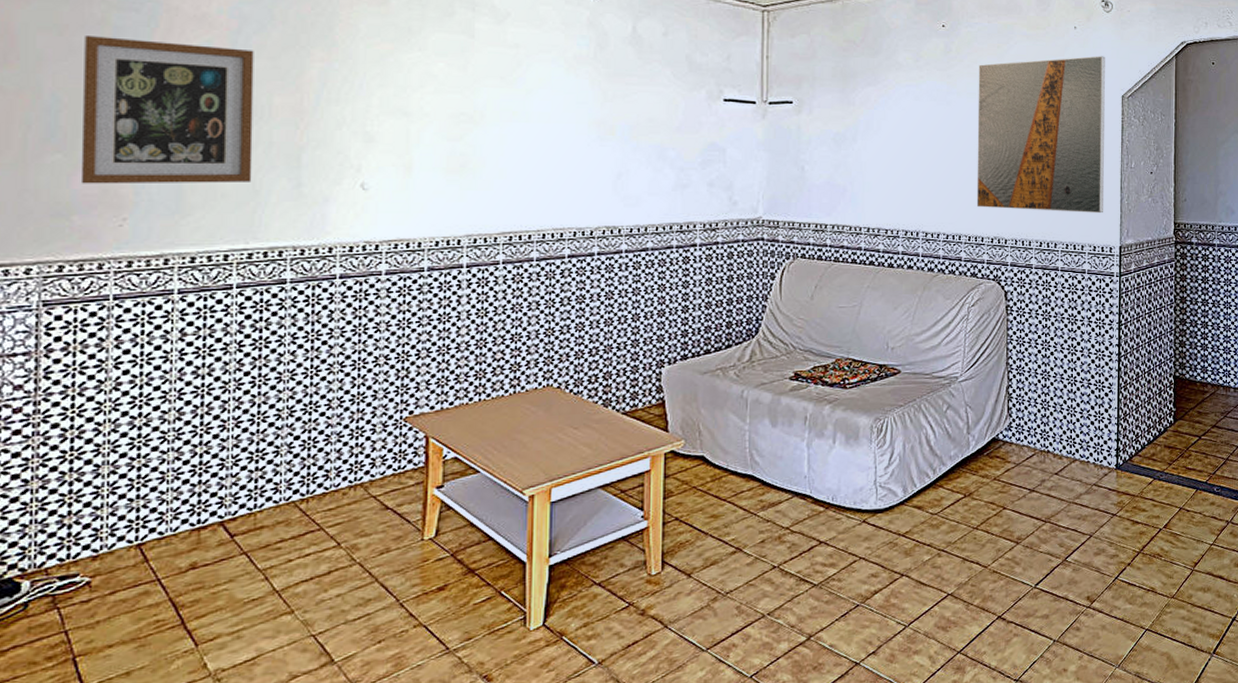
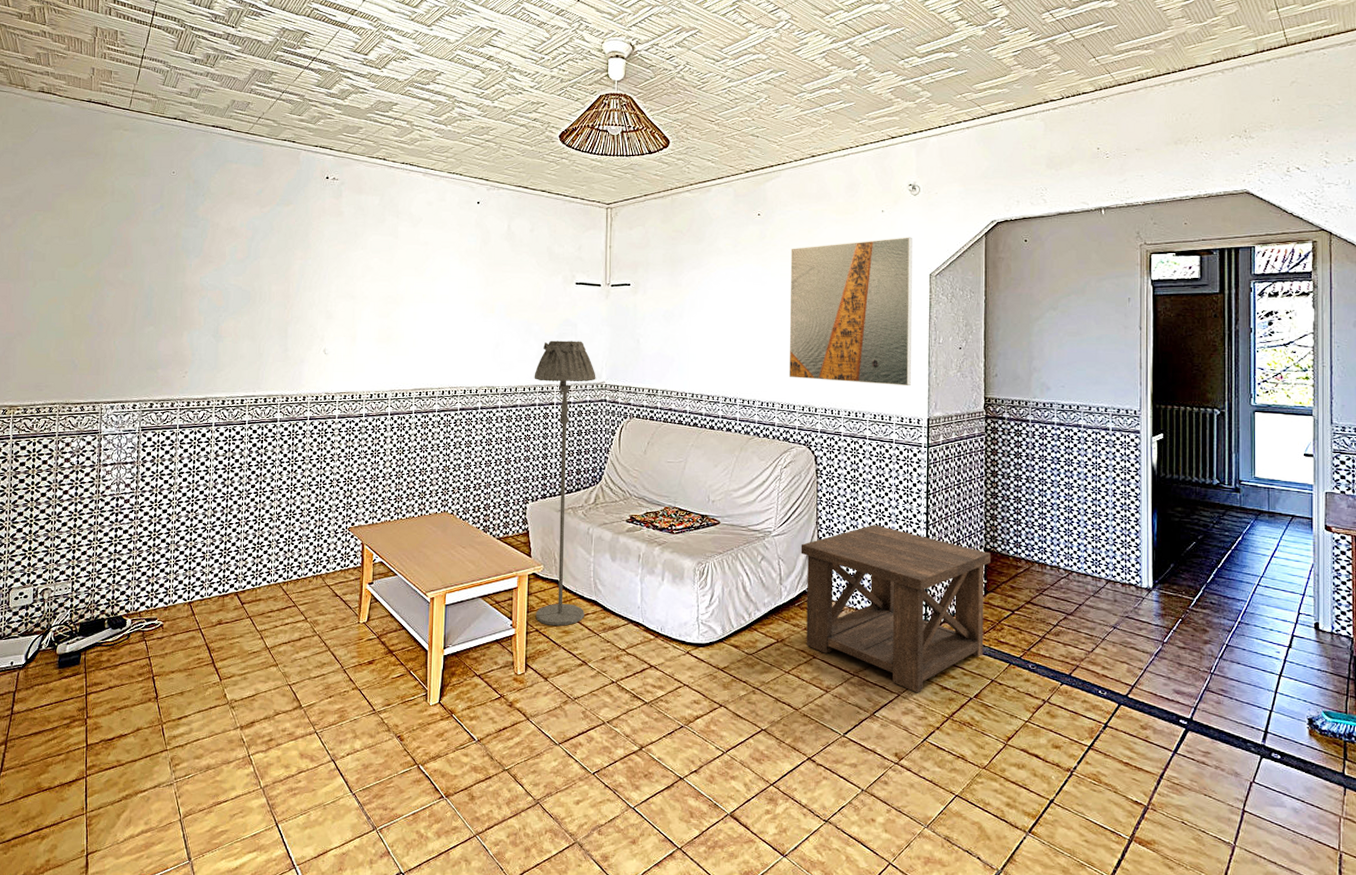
wall art: present [80,36,254,184] -> none [163,245,261,348]
floor lamp: none [670,168,751,511] -> present [534,340,596,626]
side table: none [990,361,1179,532] -> present [800,525,991,693]

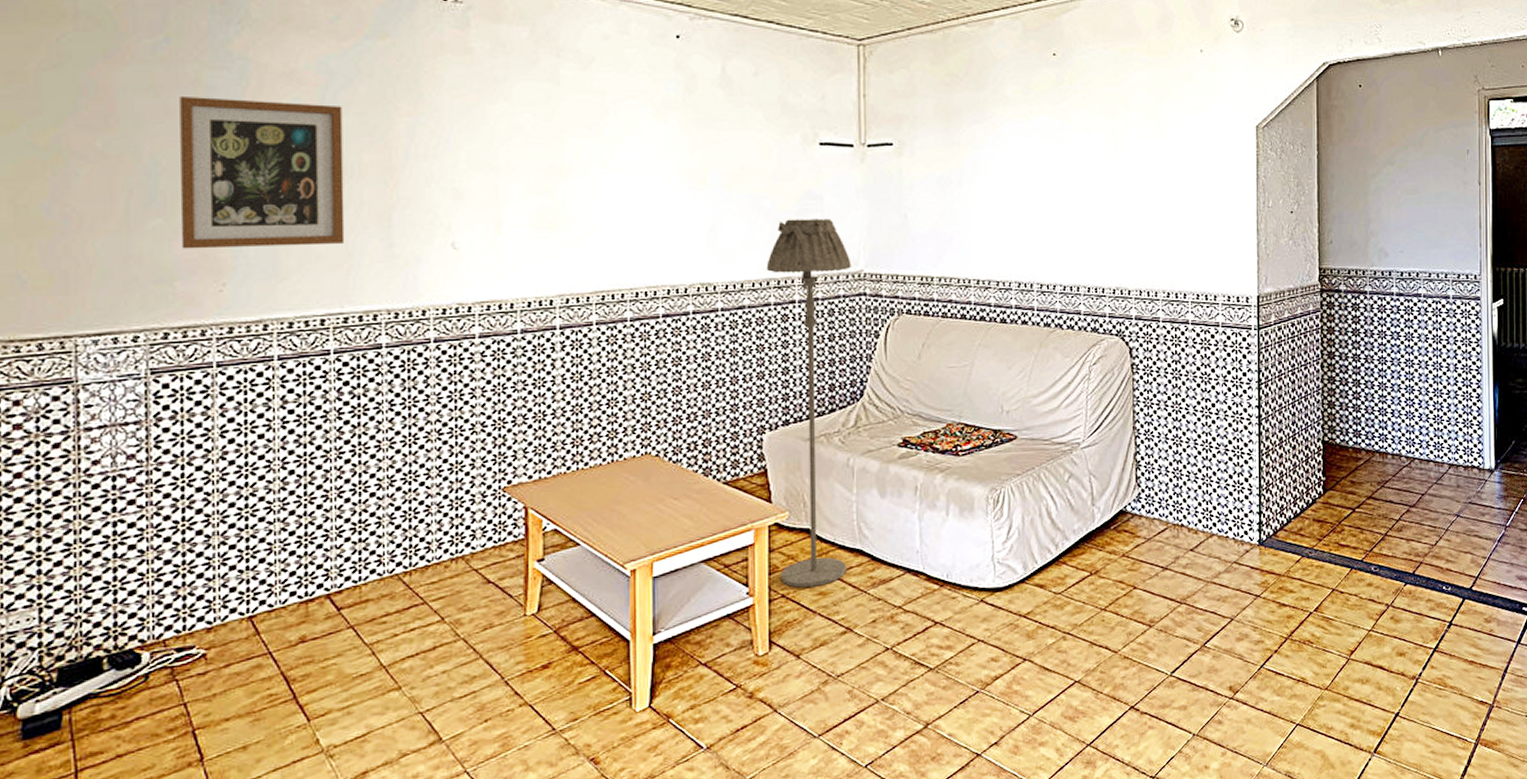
wall art: none [163,245,261,348] -> present [180,97,345,249]
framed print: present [788,237,913,387] -> none [1094,82,1239,259]
side table: present [800,525,991,693] -> none [1115,424,1329,615]

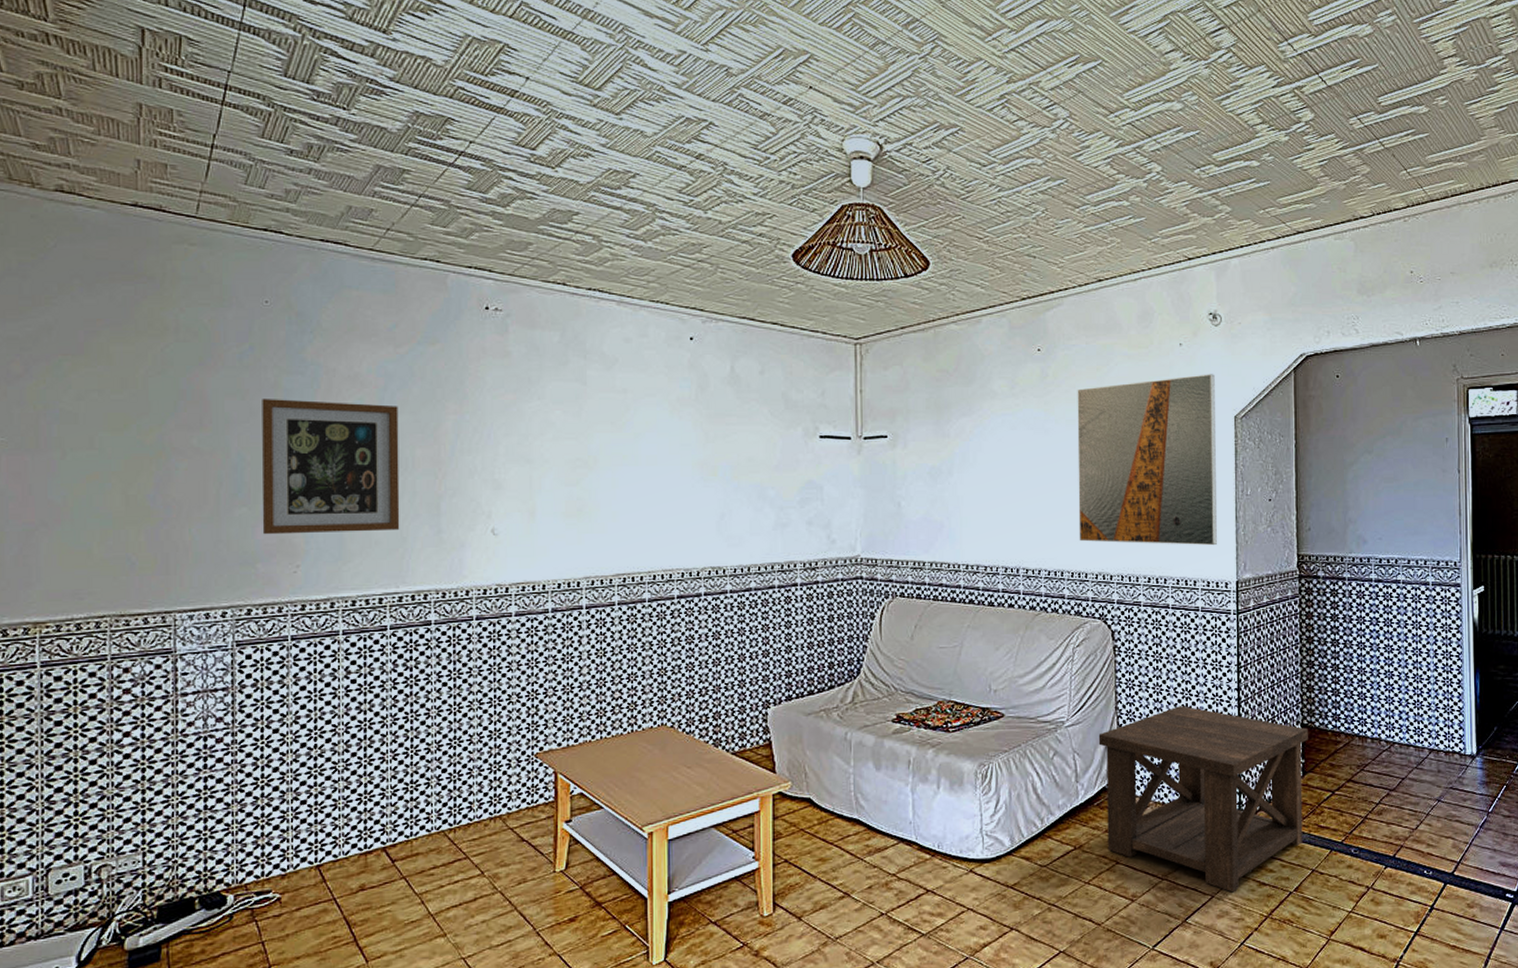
floor lamp: present [766,218,851,588] -> none [771,507,849,854]
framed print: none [1094,82,1239,259] -> present [1077,374,1218,546]
side table: none [1115,424,1329,615] -> present [1098,706,1308,893]

